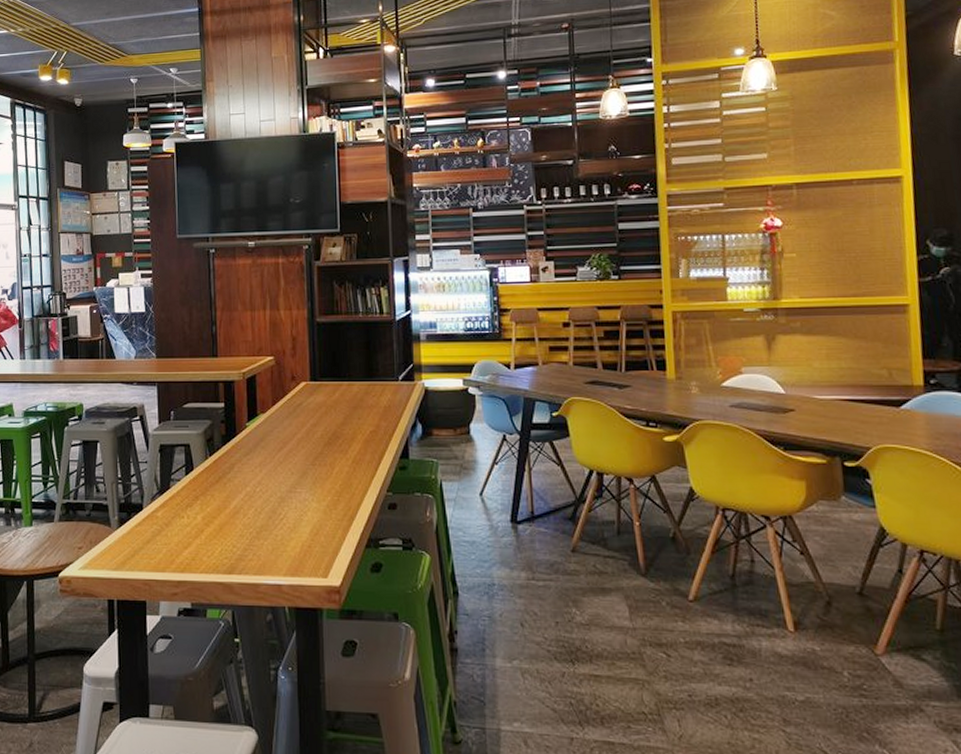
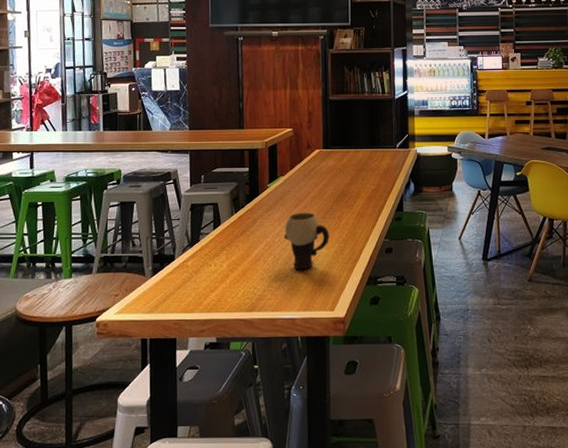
mug: none [267,457,320,527] -> present [284,212,329,270]

